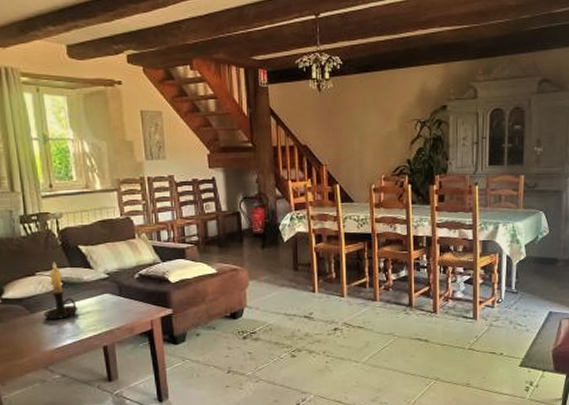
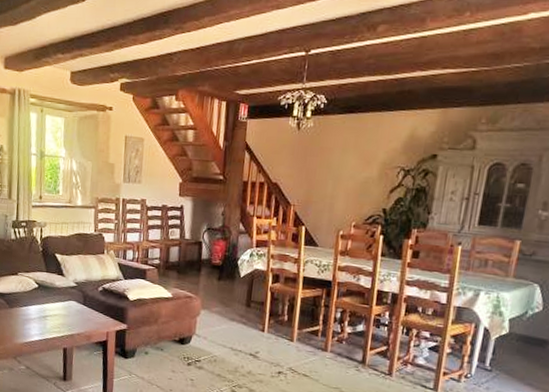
candle holder: present [43,261,78,319] -> none [19,265,48,318]

